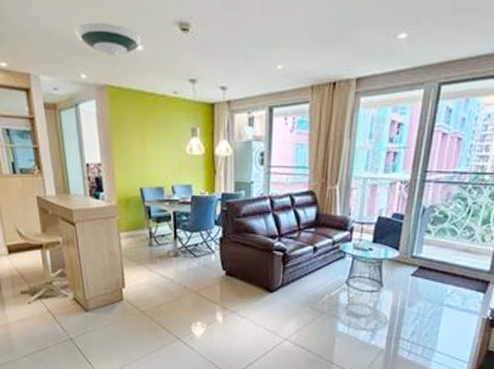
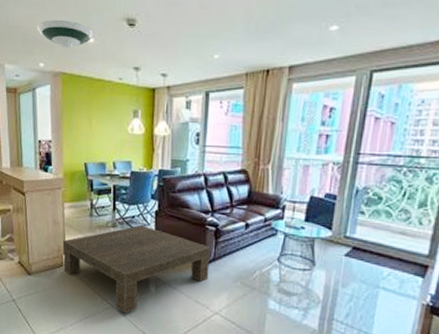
coffee table: none [121,254,278,346] -> present [62,225,210,314]

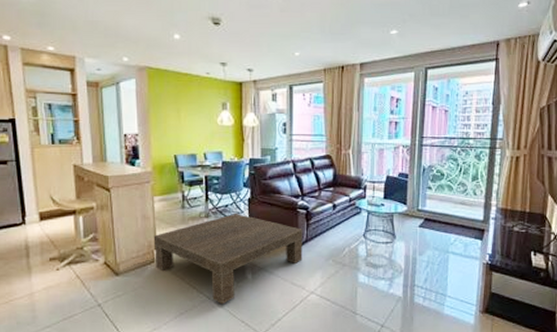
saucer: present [37,19,94,49] -> none [120,16,180,44]

